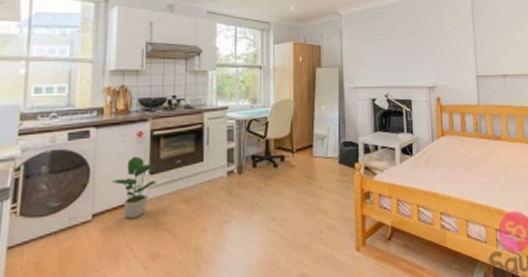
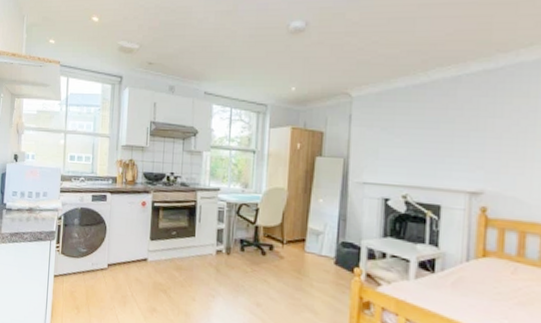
potted plant: present [112,156,158,220] -> none [122,222,157,275]

